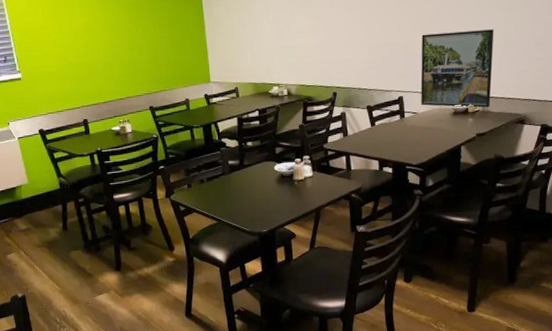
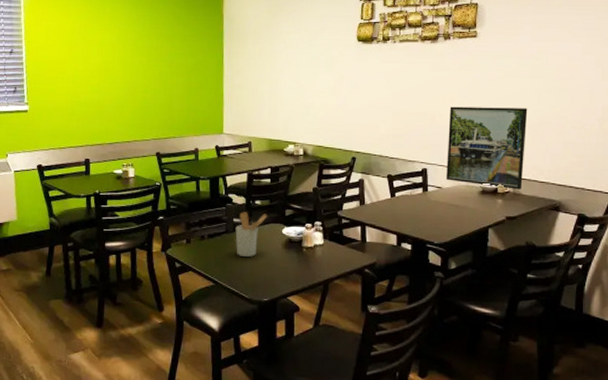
utensil holder: none [231,153,259,195] -> present [235,212,267,257]

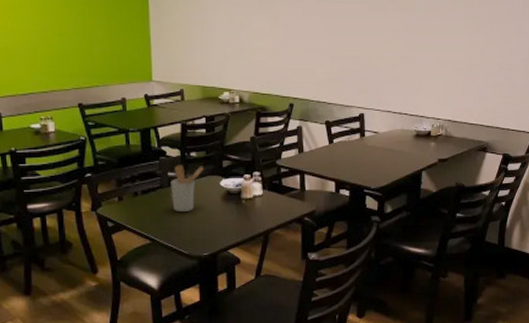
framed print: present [446,106,528,190] -> none [383,49,460,132]

